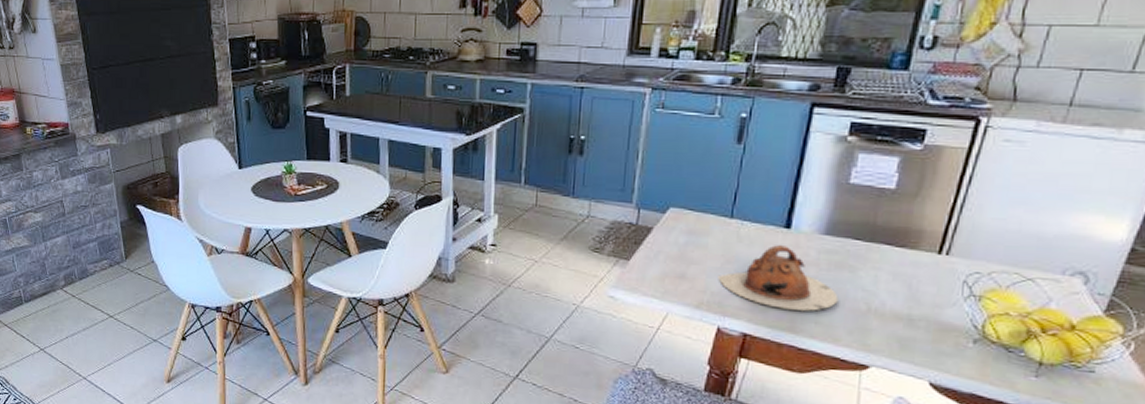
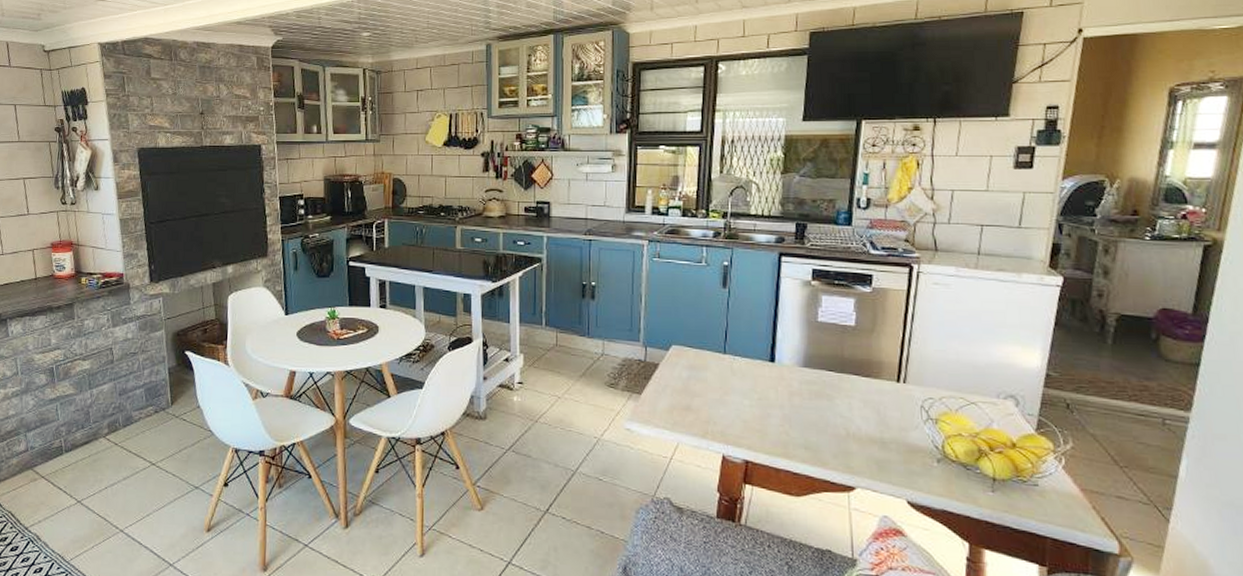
teapot: present [718,245,839,311] -> none [718,377,822,437]

